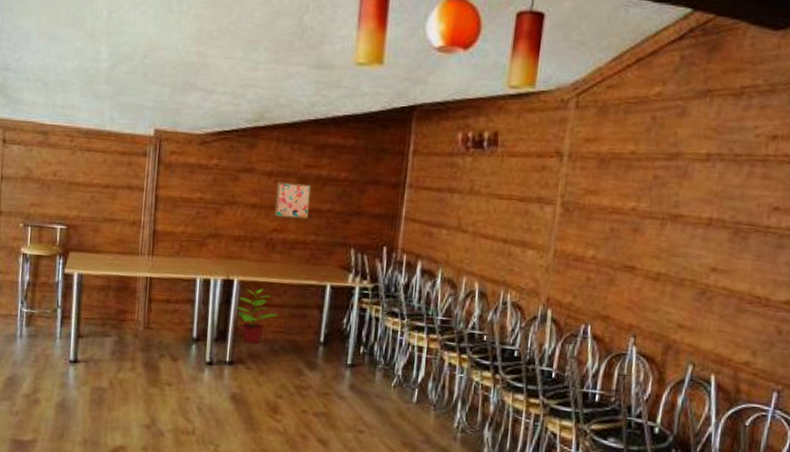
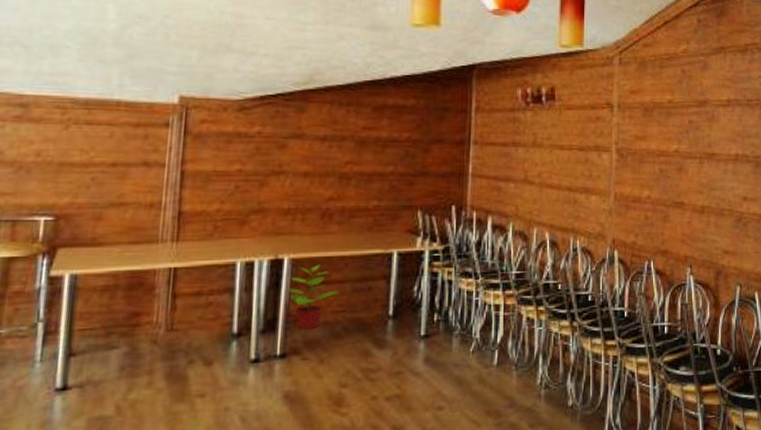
wall art: present [274,182,312,220] -> none [330,146,372,184]

